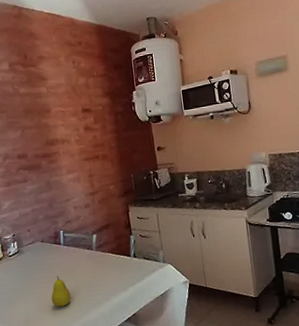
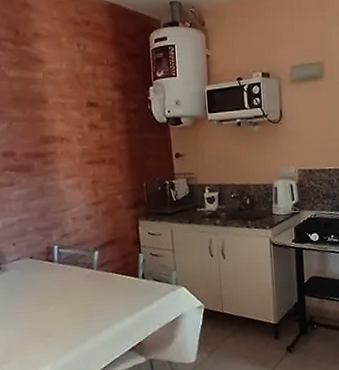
fruit: present [51,275,71,307] -> none [40,298,65,335]

